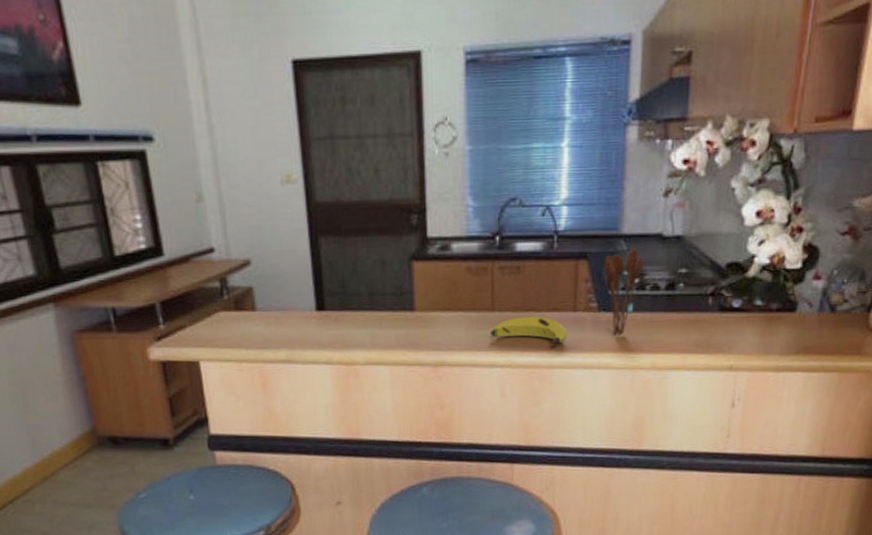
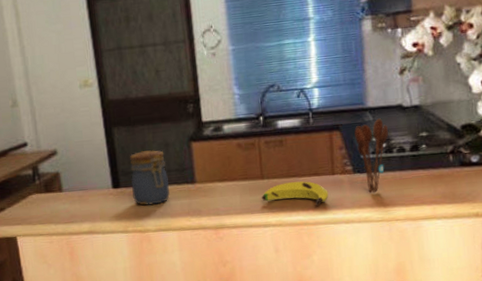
jar: none [338,268,383,334] -> present [129,150,170,206]

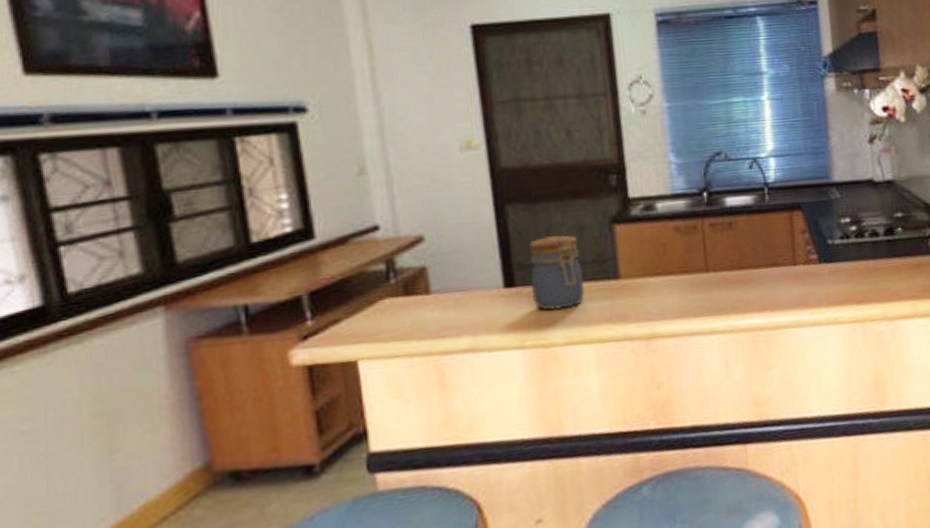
banana: present [262,181,329,206] -> none [707,274,790,305]
utensil holder: present [354,118,388,193] -> none [819,195,859,287]

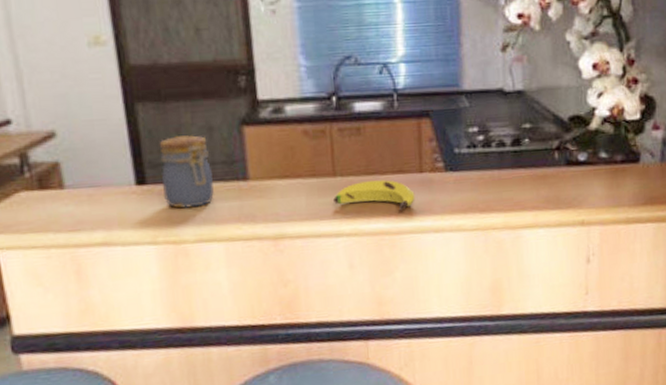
banana: none [707,274,790,305] -> present [333,180,415,211]

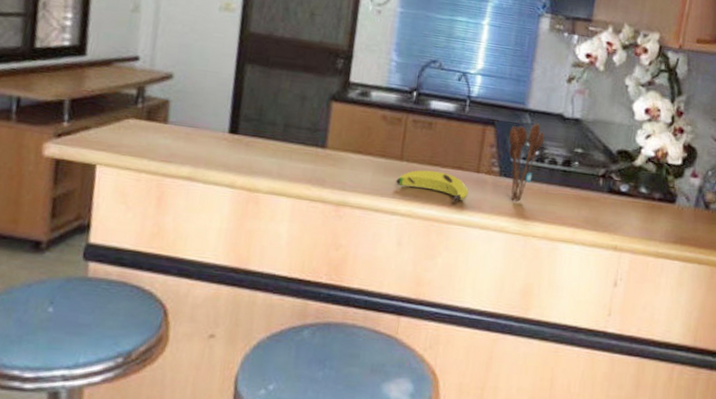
jar: present [159,135,214,209] -> none [249,98,299,163]
utensil holder: none [447,104,487,196] -> present [508,123,544,202]

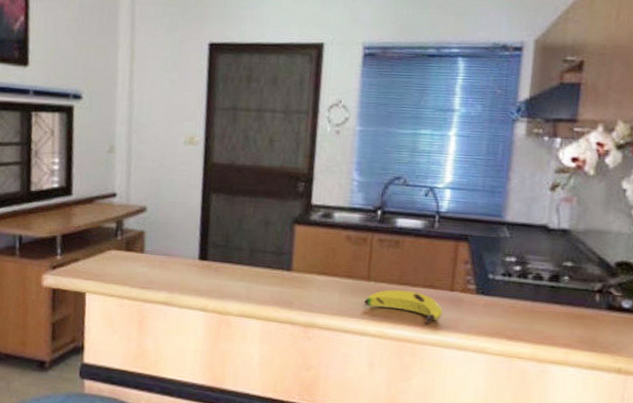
utensil holder: present [508,123,544,202] -> none [485,236,526,321]

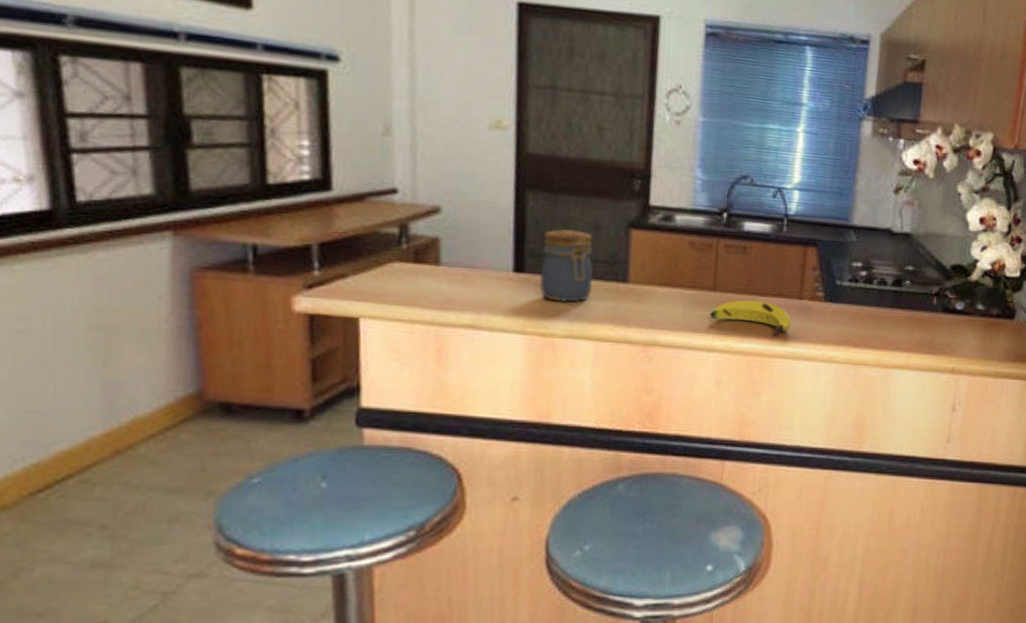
jar: none [218,224,263,287] -> present [539,229,593,303]

